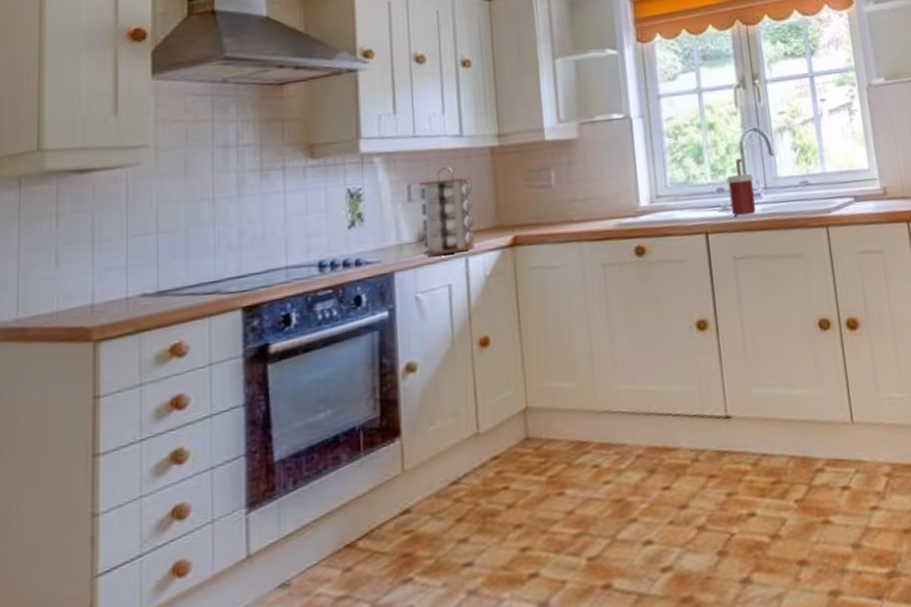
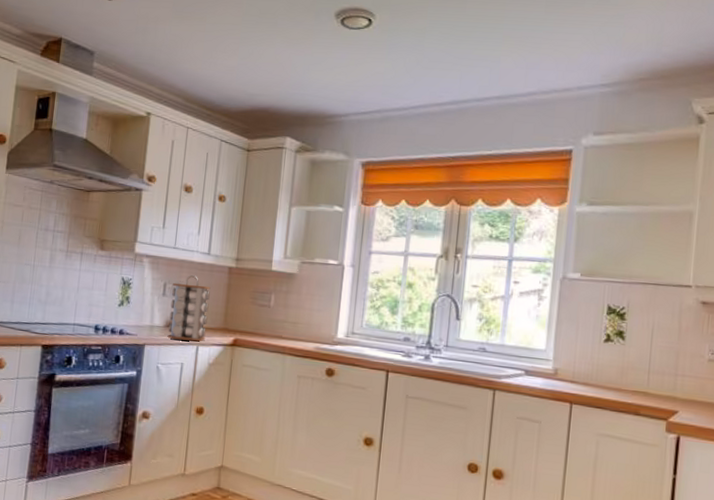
soap dispenser: present [726,158,756,217] -> none [412,316,438,365]

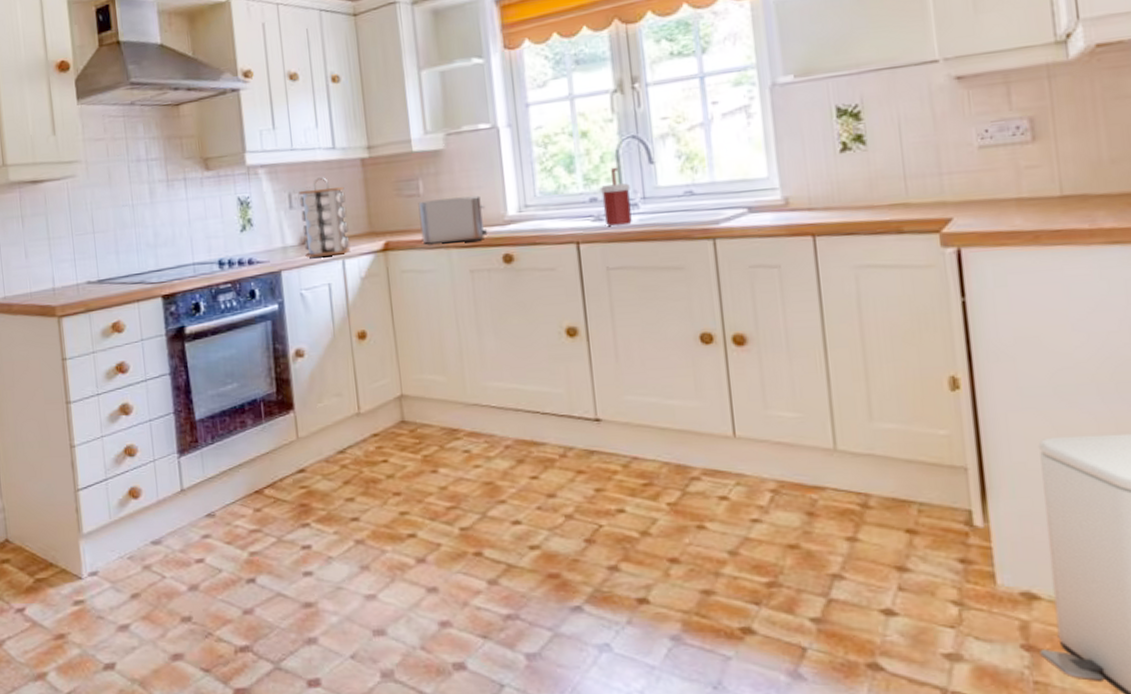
toaster: none [263,312,321,353] -> present [418,195,488,247]
soap dispenser: none [412,316,438,365] -> present [599,167,632,227]

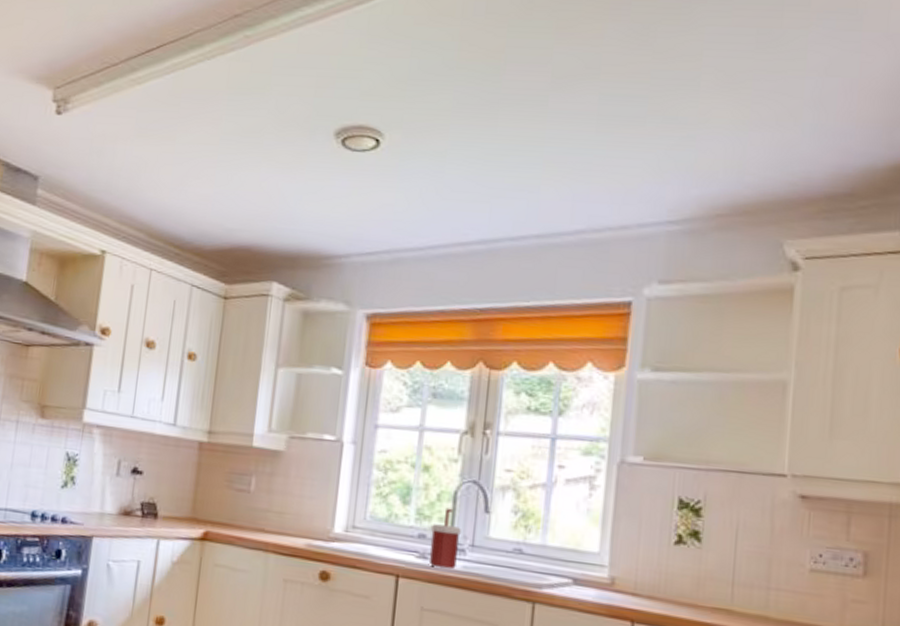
spice rack: present [299,177,351,259] -> none [121,451,176,535]
toaster: present [418,195,488,247] -> none [240,498,313,552]

